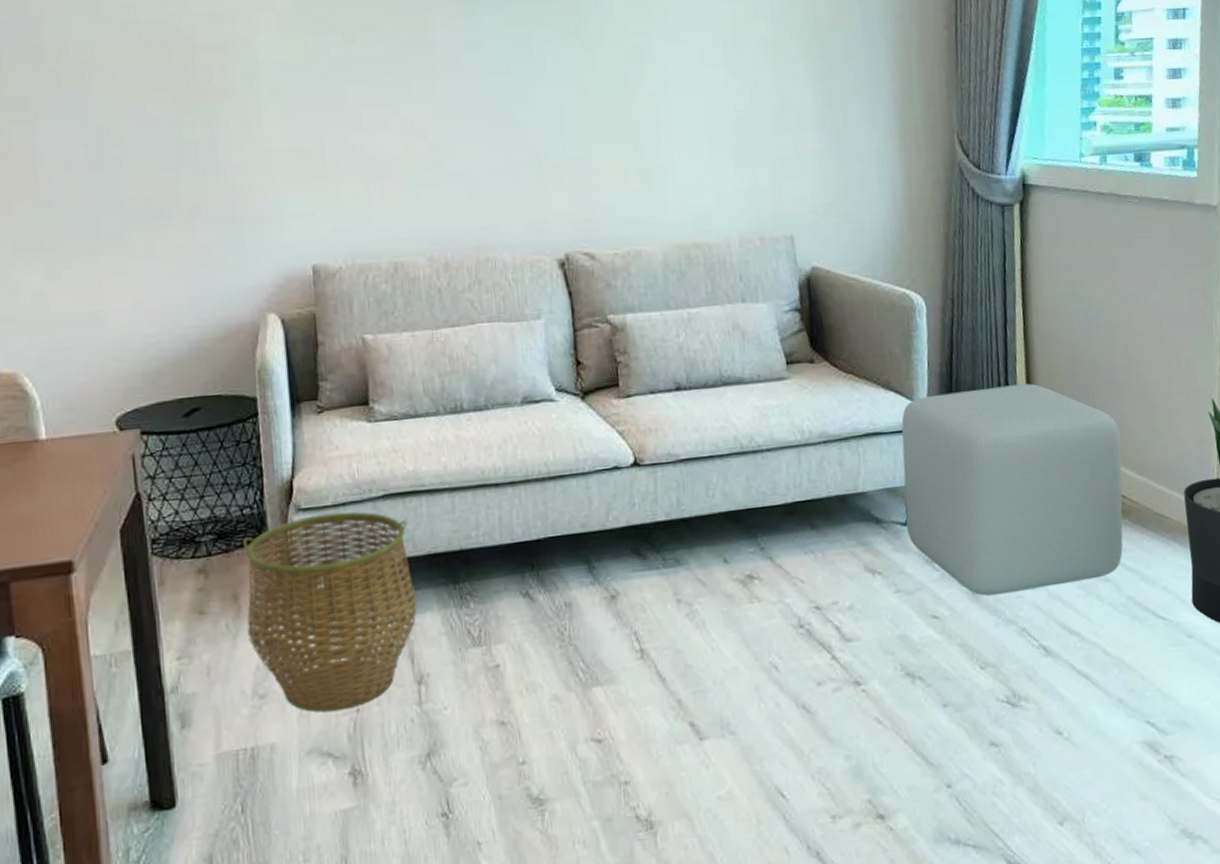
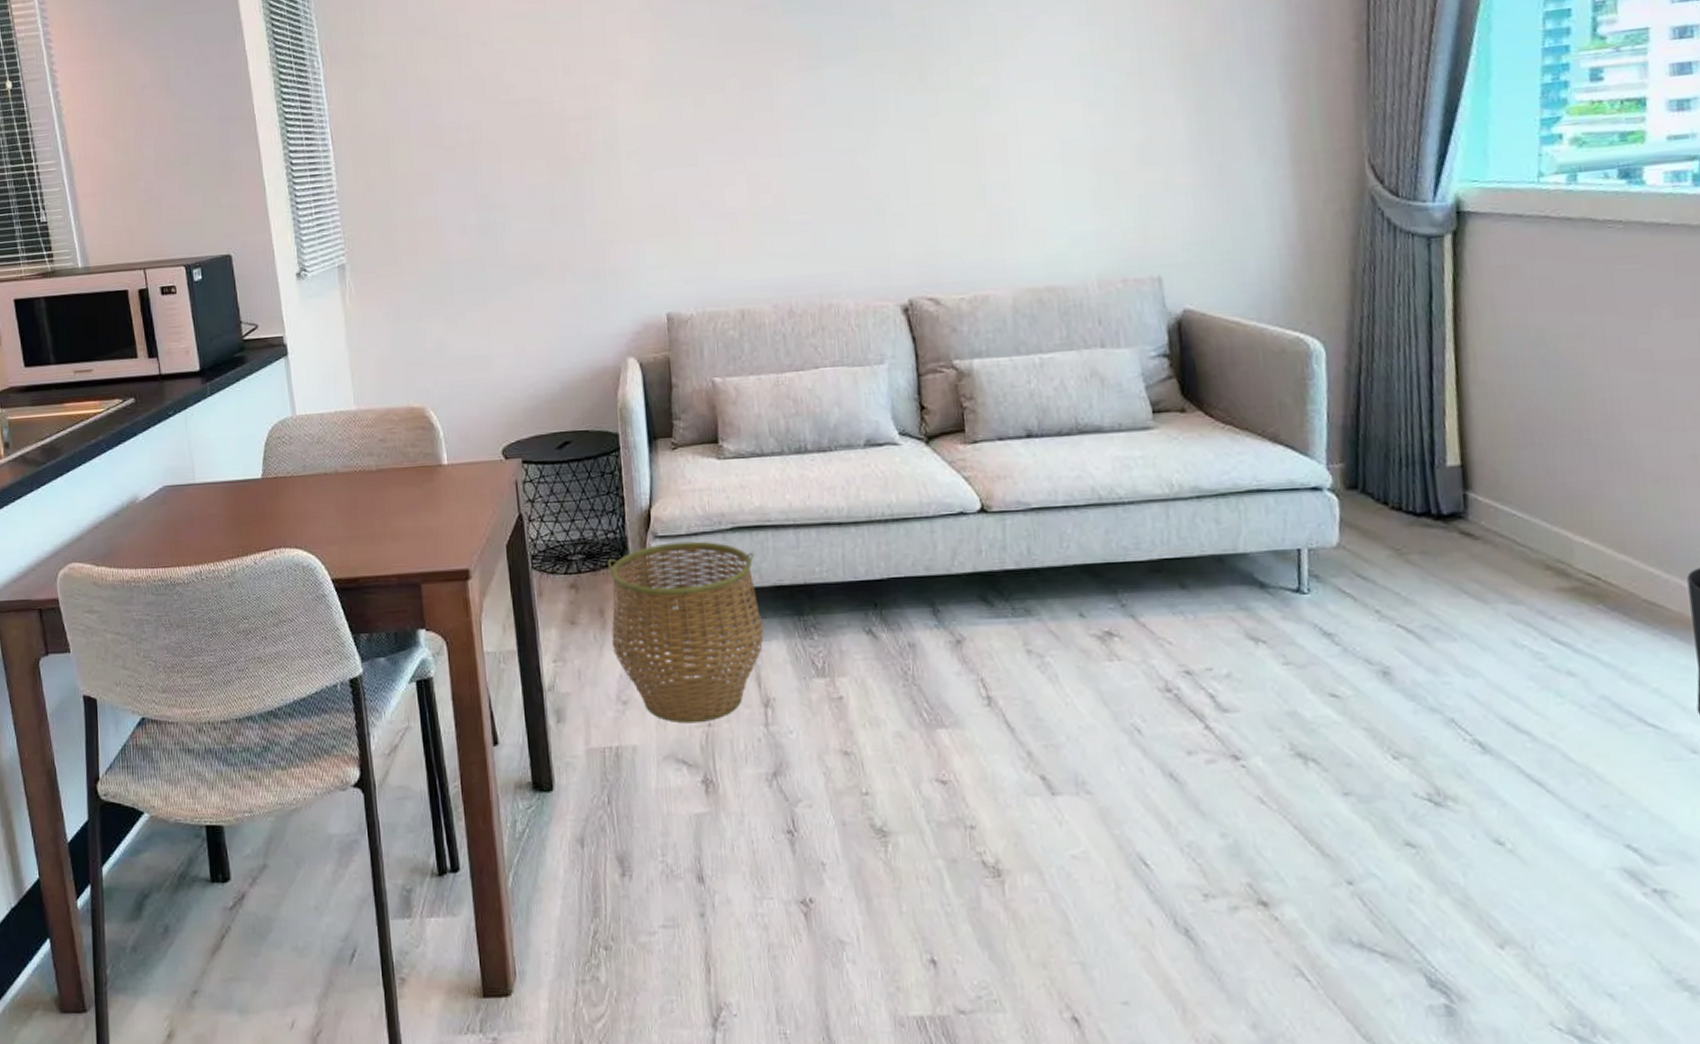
pouf: present [901,383,1123,596] -> none [1293,440,1595,679]

